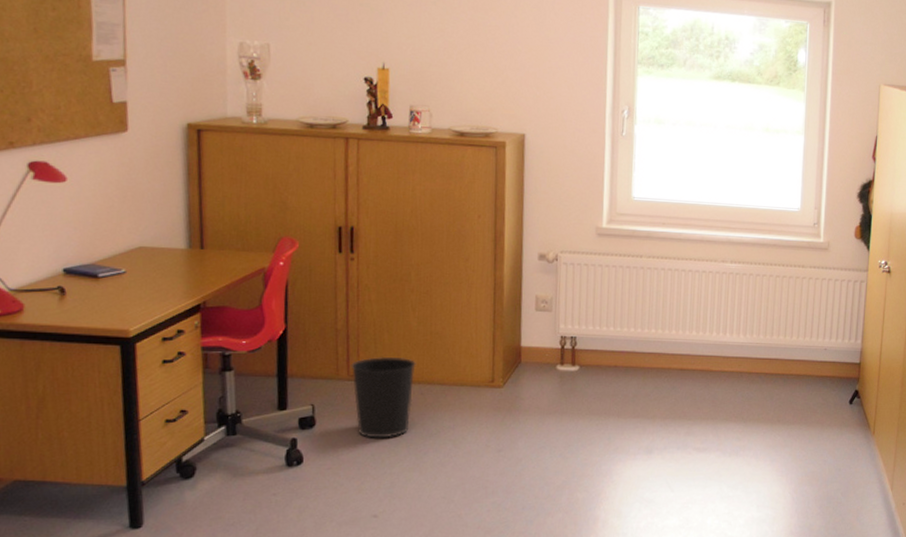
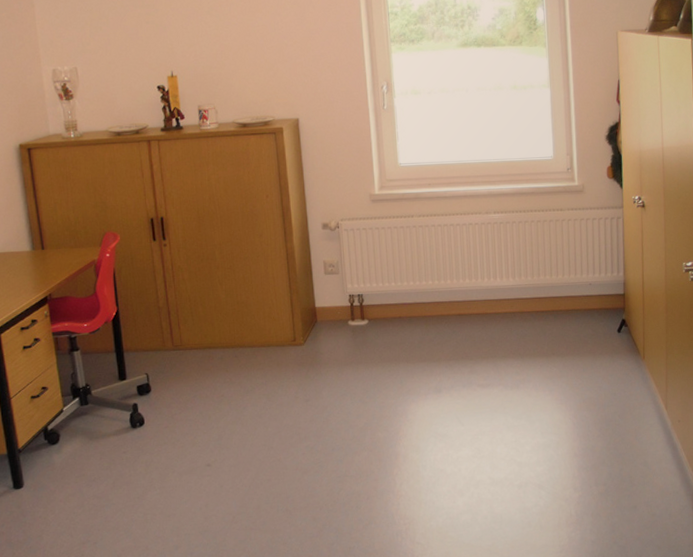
wastebasket: present [351,356,416,438] -> none [174,326,229,398]

